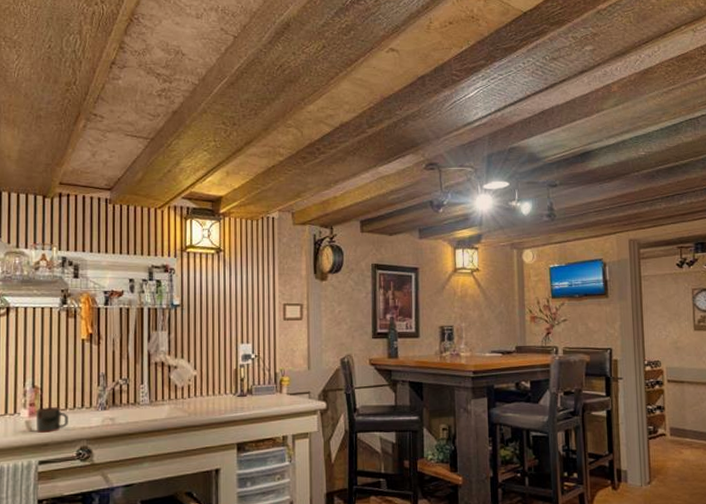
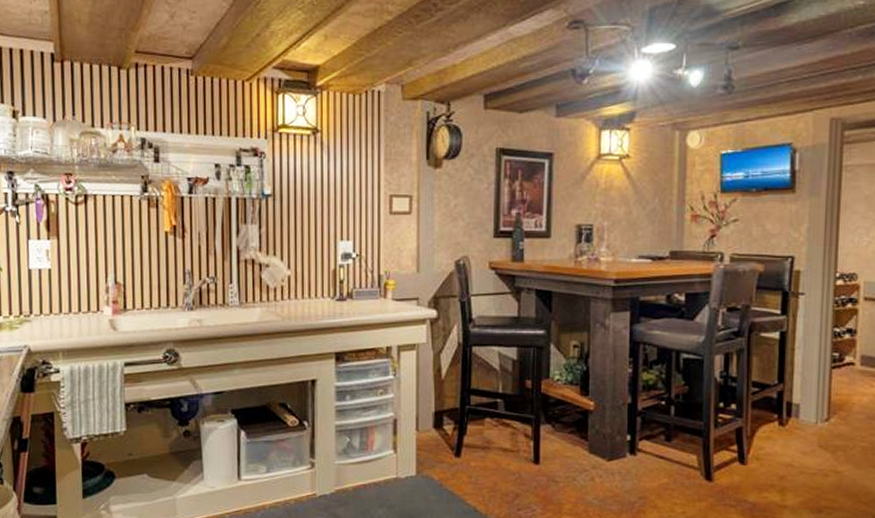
mug: present [35,407,68,433] -> none [119,305,154,333]

